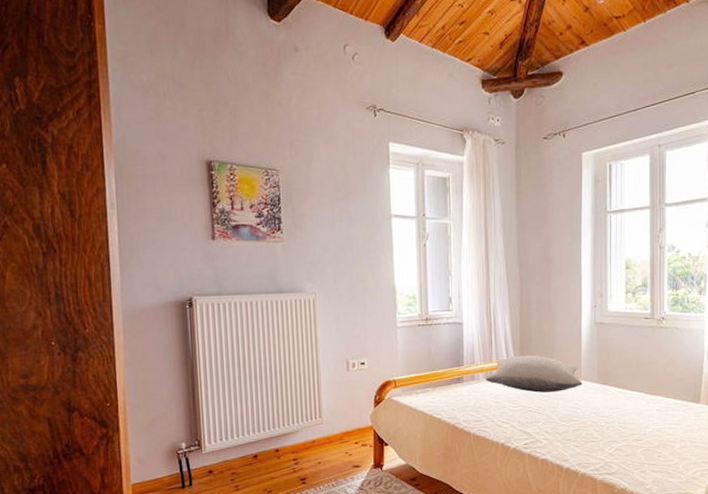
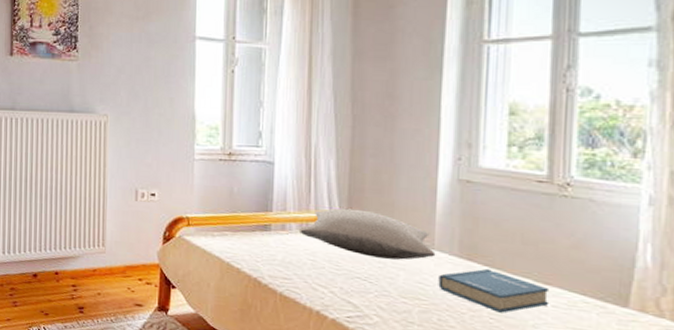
hardback book: none [585,389,655,421] -> present [438,268,550,313]

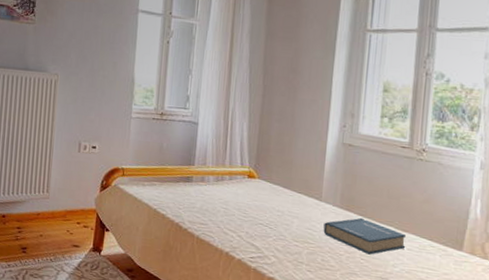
pillow: present [300,207,436,260] -> none [216,163,323,210]

